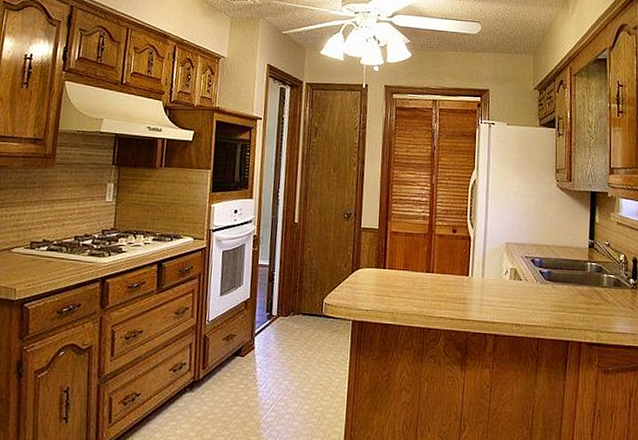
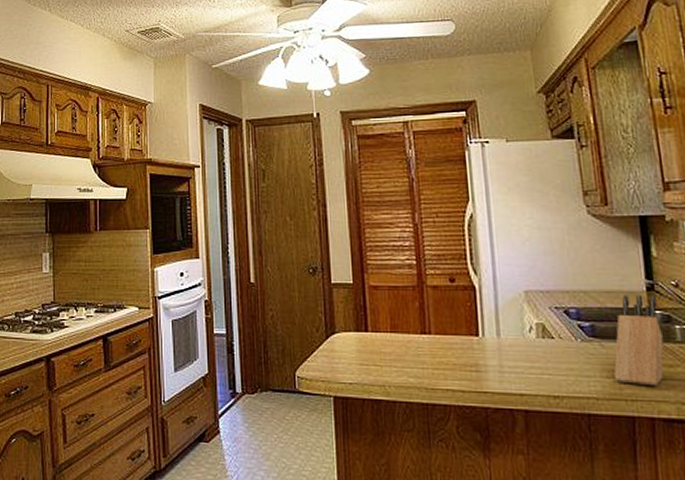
knife block: none [559,250,595,319] -> present [614,295,664,387]

